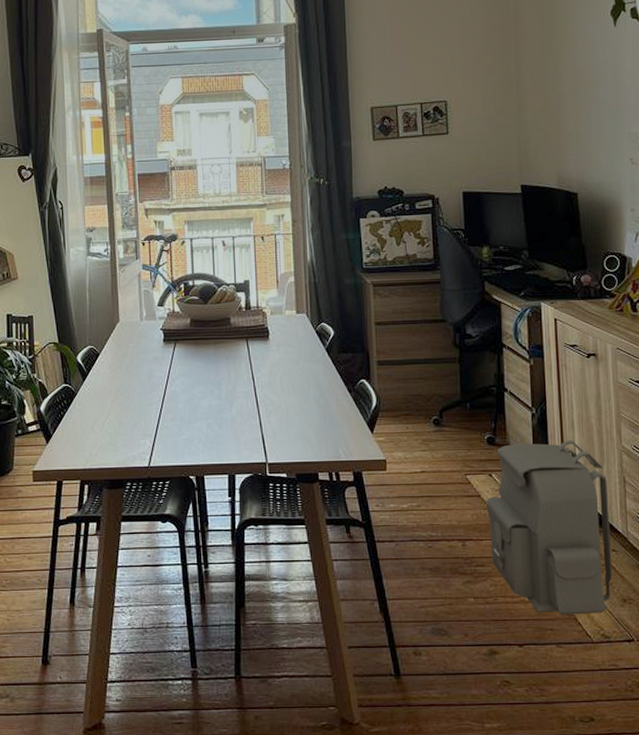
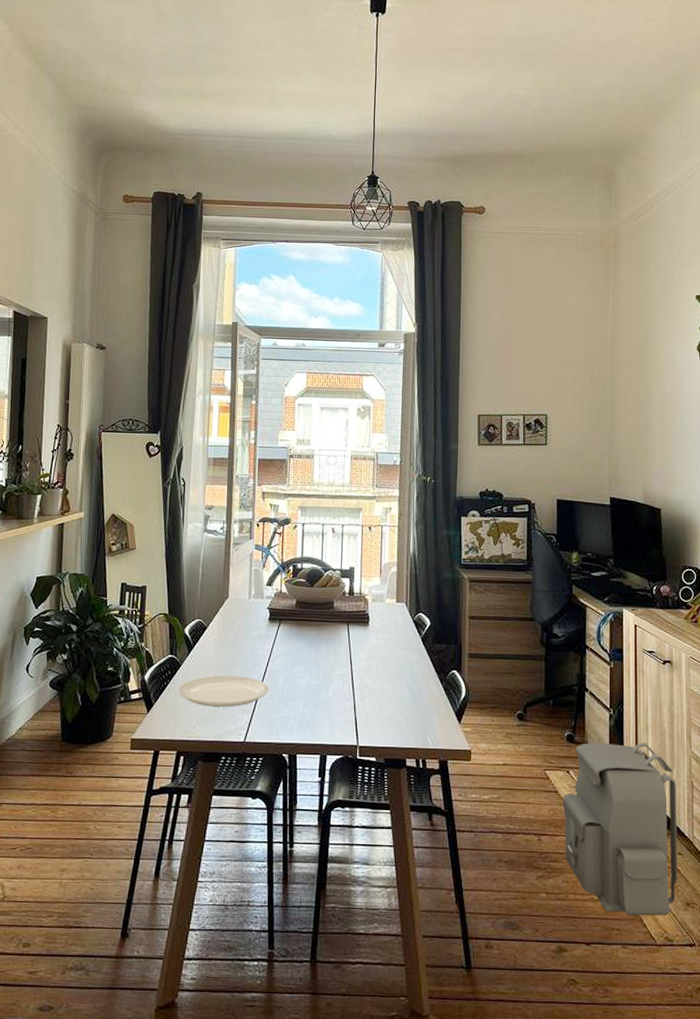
plate: none [77,401,170,433] -> present [179,675,269,707]

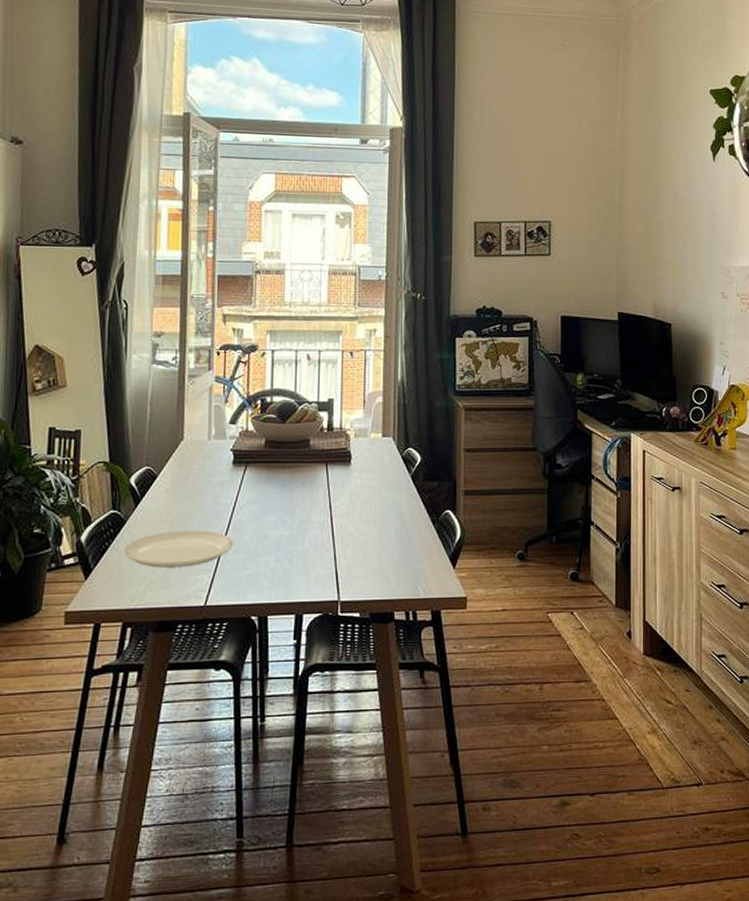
backpack: present [562,742,677,916] -> none [566,576,685,760]

